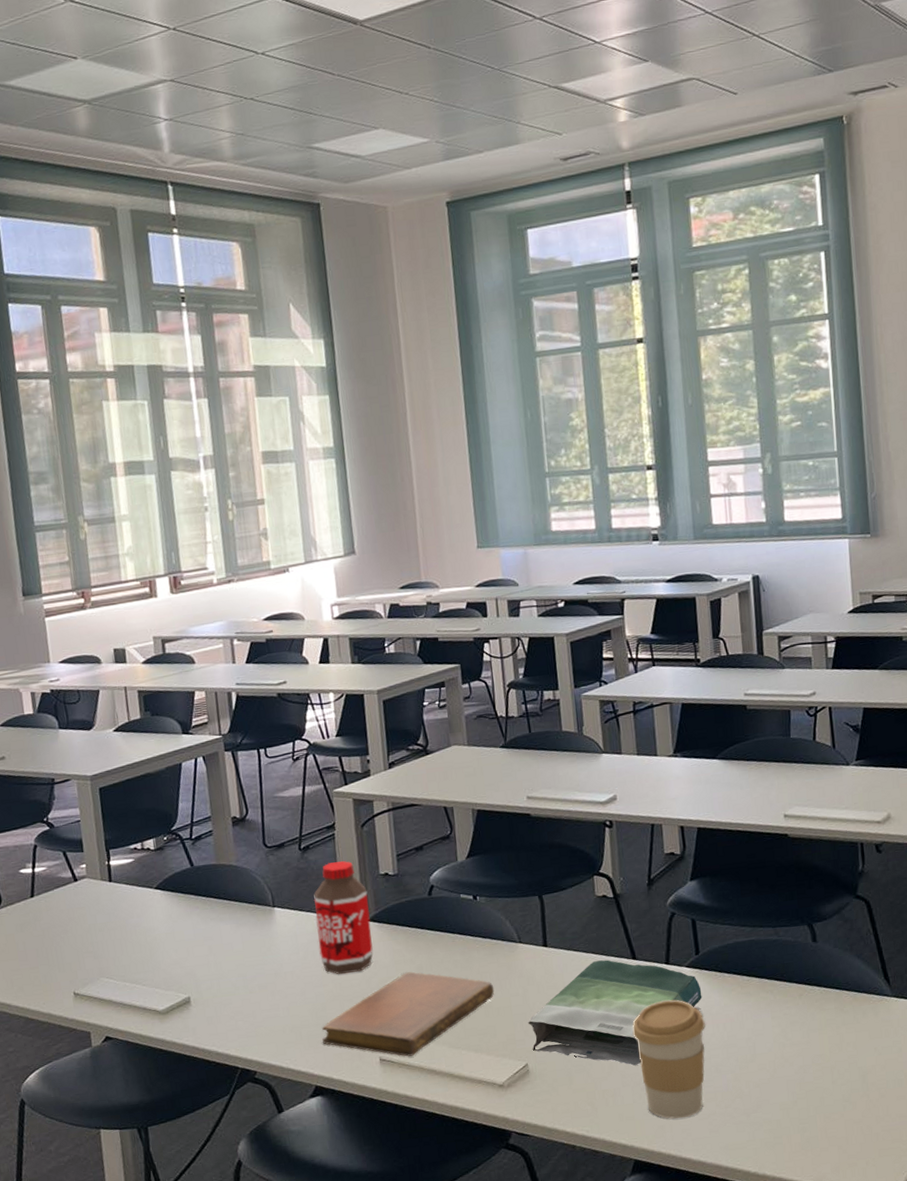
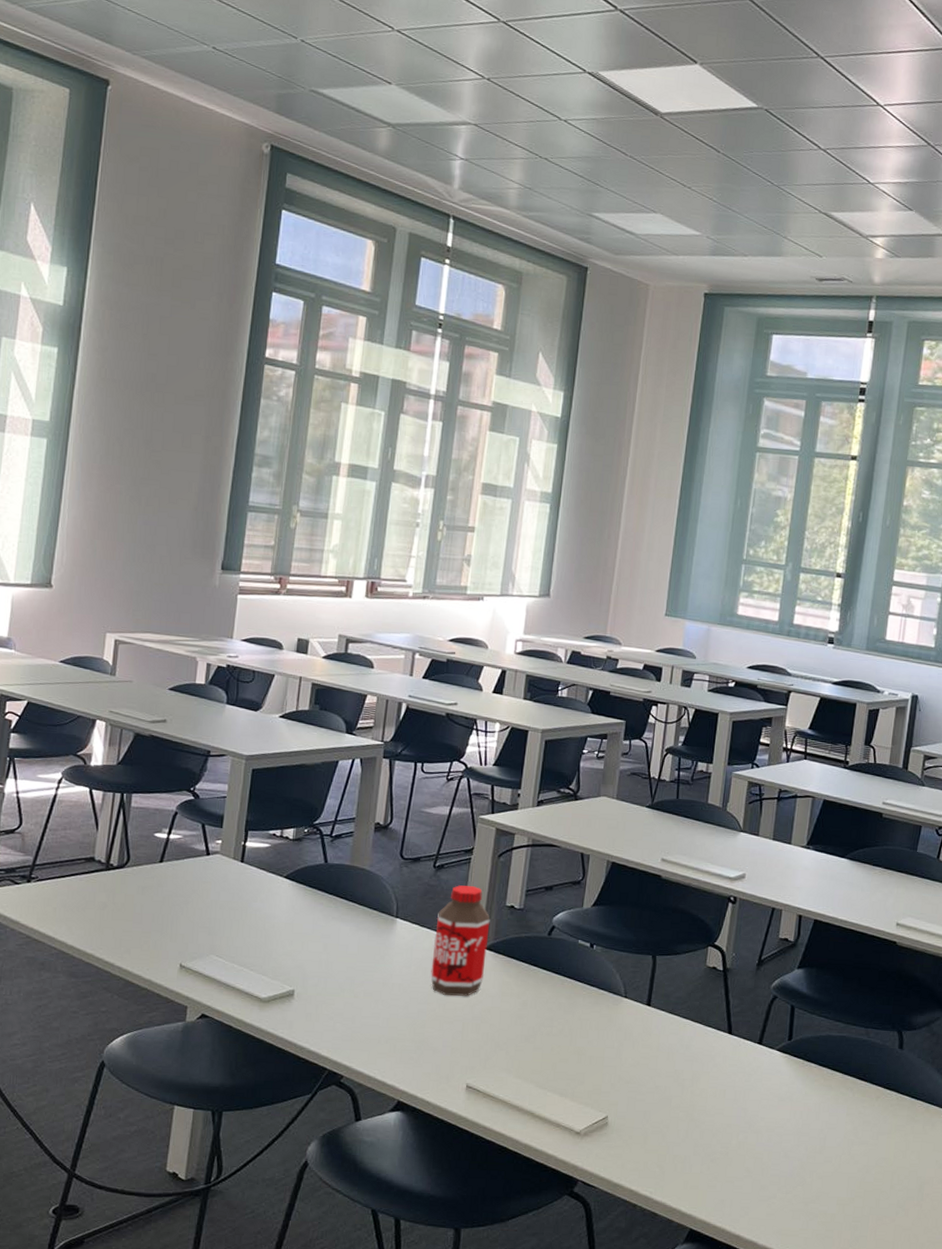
notebook: present [322,971,495,1057] -> none [414,1005,592,1088]
book: present [527,959,702,1066] -> none [615,1028,787,1137]
coffee cup: present [632,1000,705,1119] -> none [713,1079,784,1196]

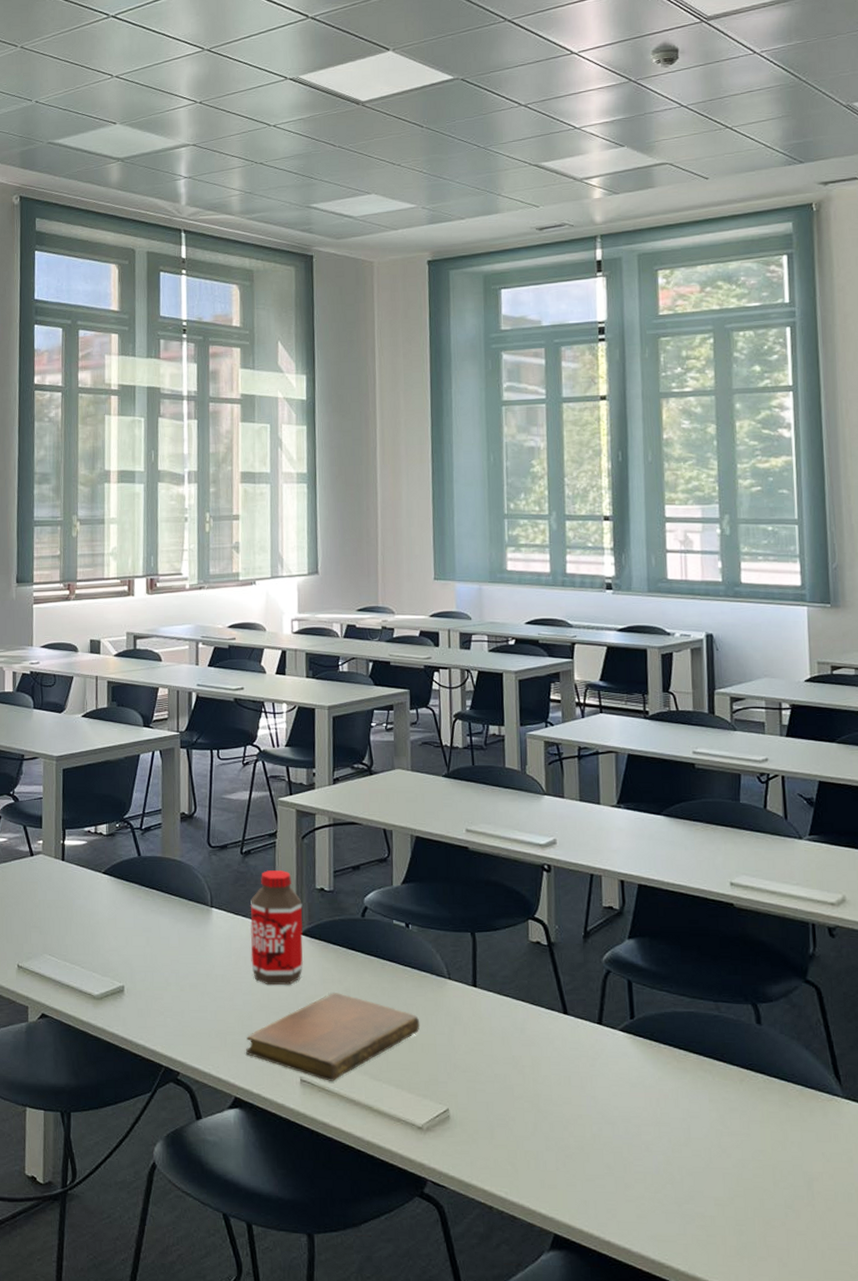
notebook: none [414,1005,592,1088] -> present [245,993,420,1081]

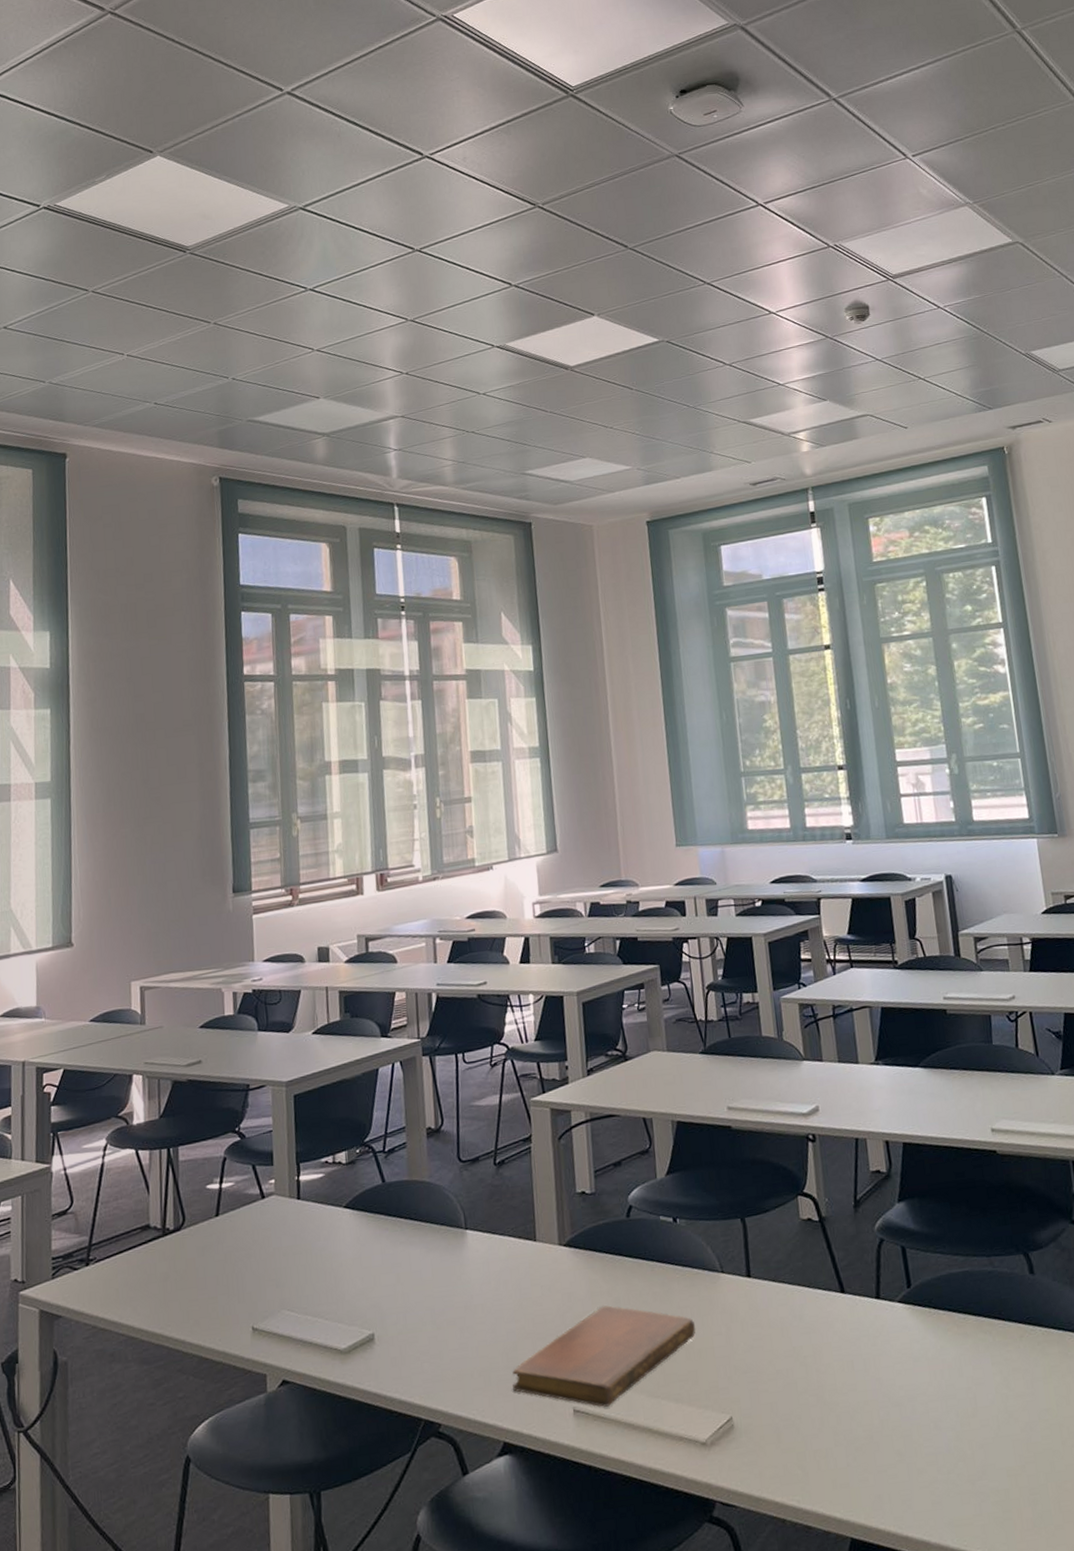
bottle: present [250,870,303,986] -> none [507,1177,569,1309]

